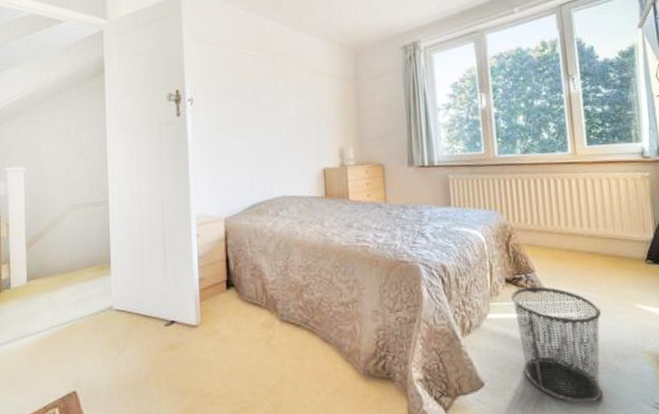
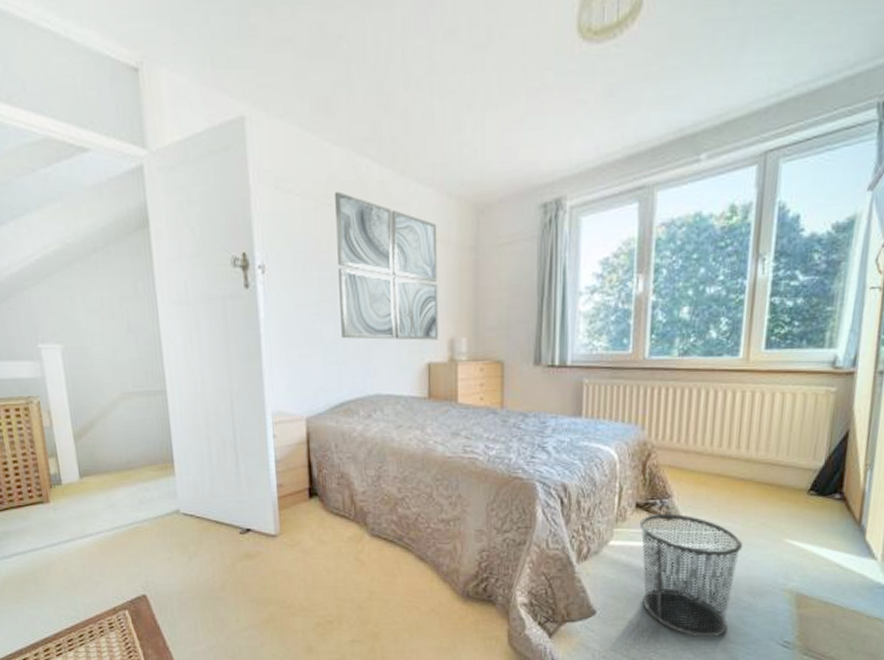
wall art: none [248,43,331,152] -> present [335,191,439,341]

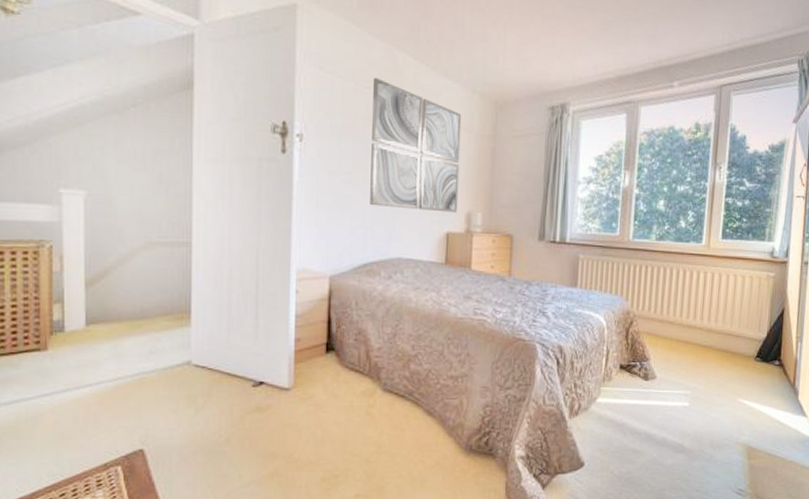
waste bin: present [639,514,743,638] -> none [622,375,706,487]

